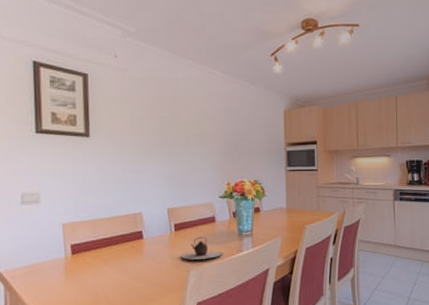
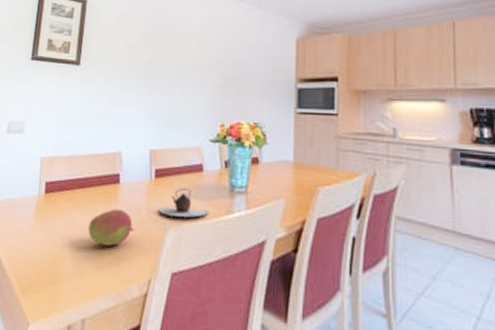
fruit: none [119,259,162,291] -> present [88,208,135,246]

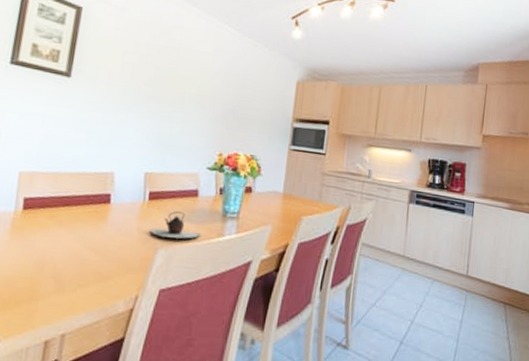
fruit: present [88,208,135,246] -> none [72,228,124,265]

